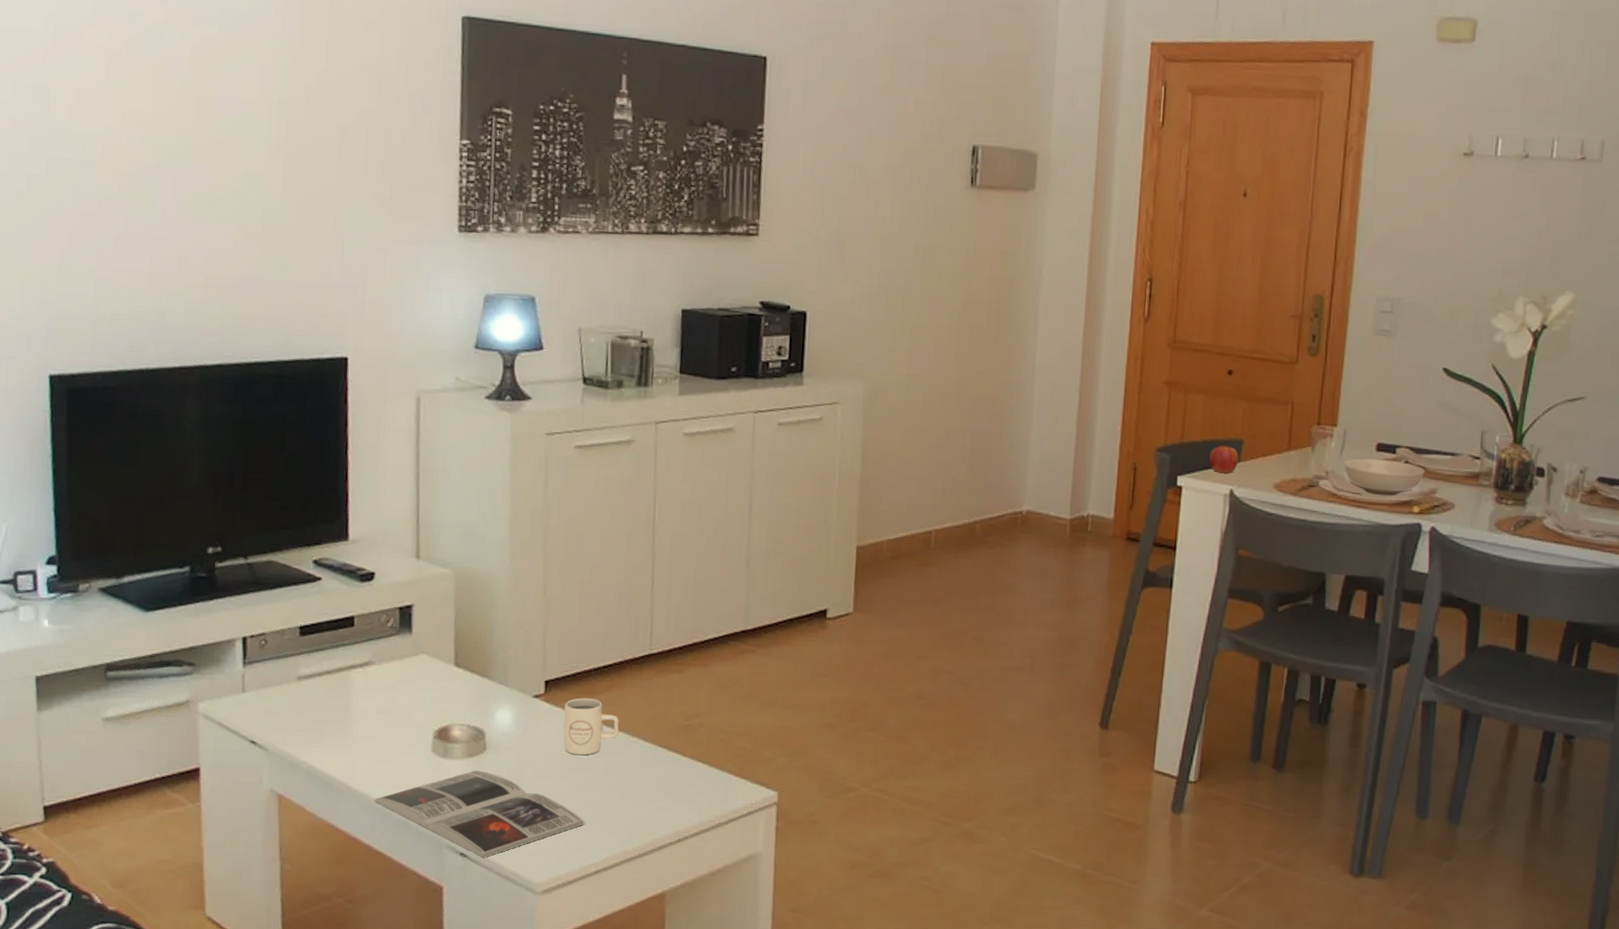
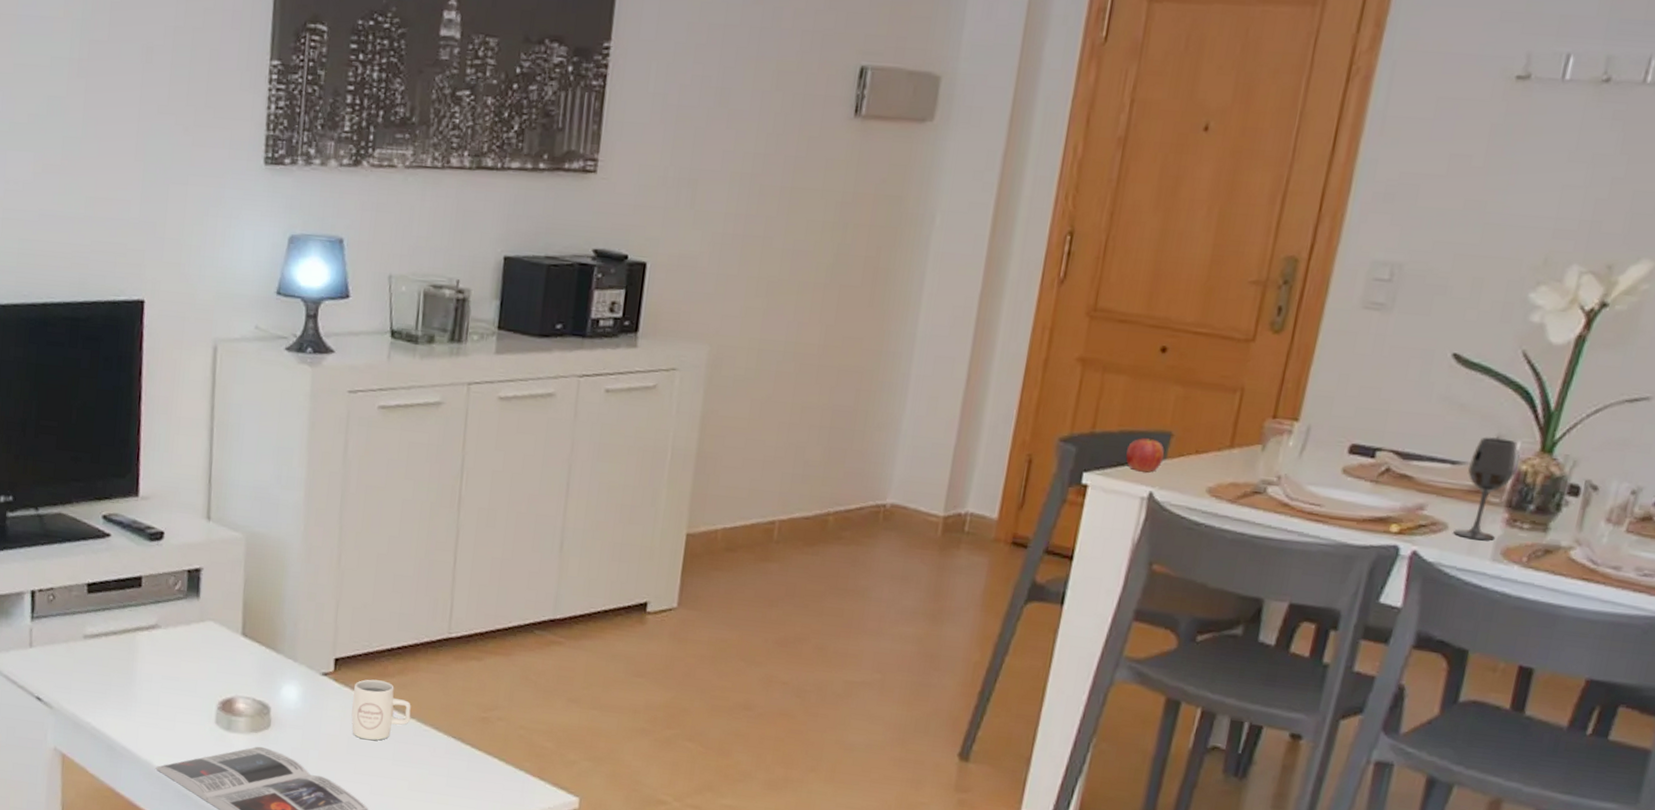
bowl: present [1343,458,1426,497] -> none [1302,462,1413,511]
wine glass: none [1459,433,1498,516] -> present [1453,437,1518,541]

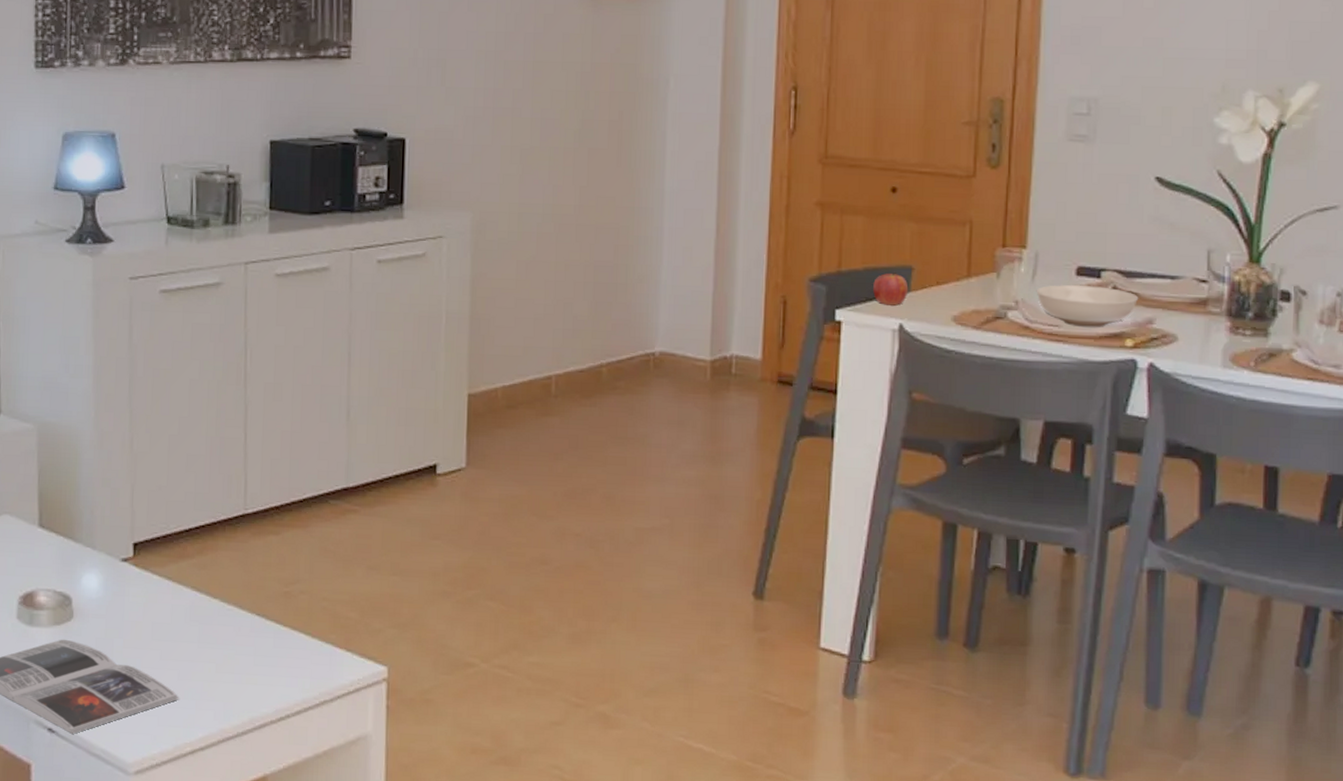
mug: present [351,679,411,741] -> none [153,561,214,625]
bowl: none [1302,462,1413,511] -> present [1036,285,1139,328]
wine glass: present [1453,437,1518,541] -> none [1183,252,1230,349]

